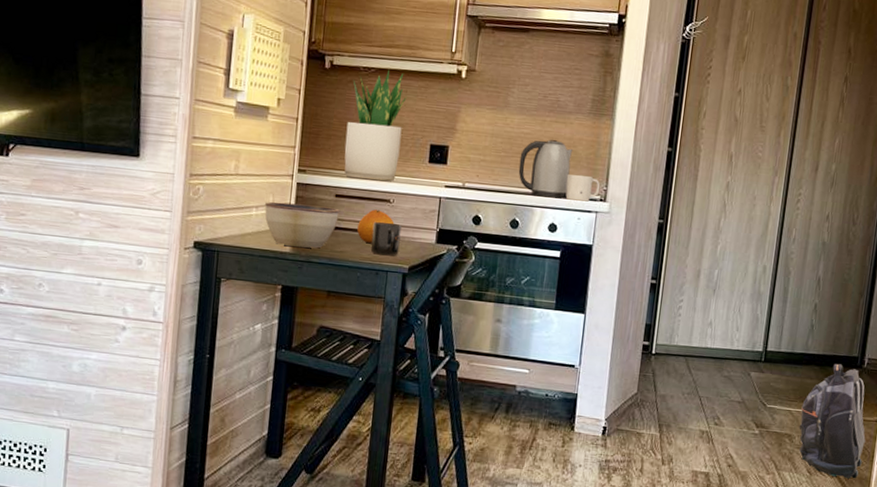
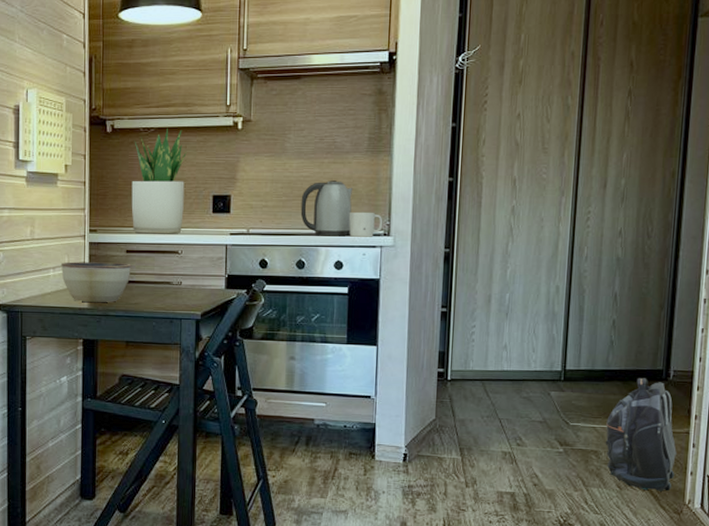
fruit: present [357,209,394,244] -> none [149,261,184,294]
mug: present [370,222,402,256] -> none [163,273,191,304]

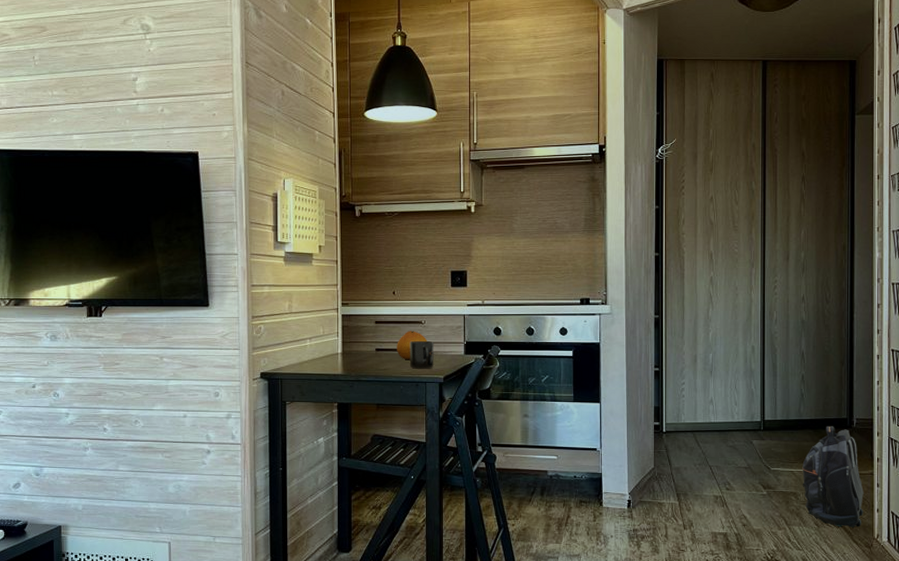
bowl: present [60,262,132,302] -> none [316,332,381,369]
planter: present [131,129,187,234] -> none [379,213,427,306]
fruit: none [149,261,184,294] -> present [397,331,428,360]
mug: none [163,273,191,304] -> present [409,341,434,369]
kettle: present [300,180,354,237] -> none [528,257,574,306]
mug: present [349,211,383,238] -> none [570,283,601,307]

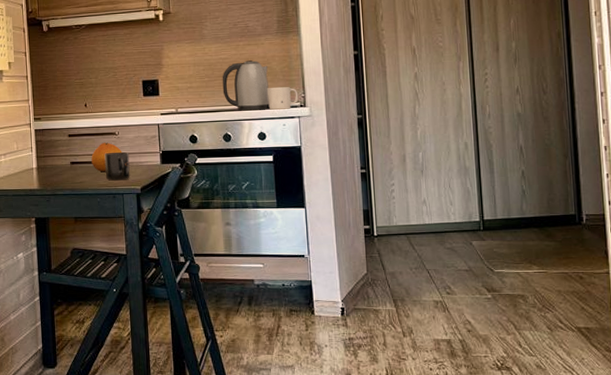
kettle: none [528,257,574,306] -> present [222,60,270,111]
mug: none [570,283,601,307] -> present [266,86,299,111]
backpack: present [802,426,865,528] -> none [529,223,601,331]

